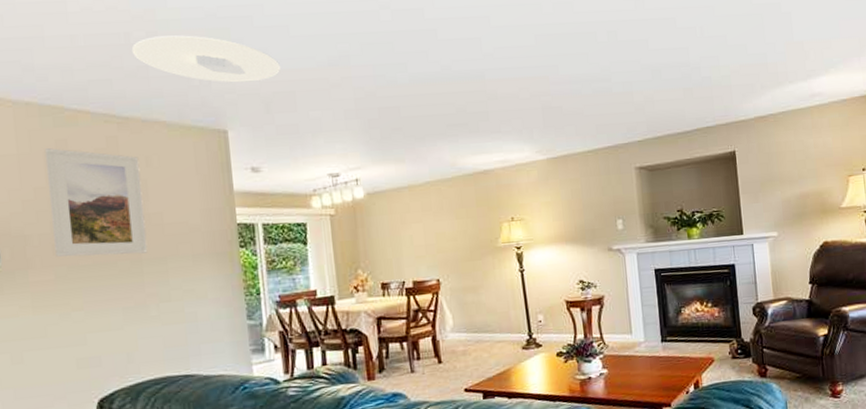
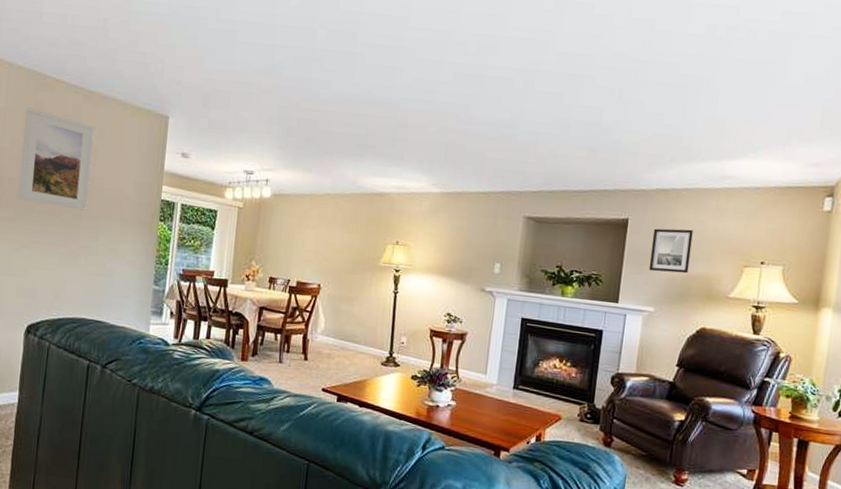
ceiling light: present [131,35,281,83] -> none [106,25,224,78]
wall art: none [760,150,801,197] -> present [649,228,693,274]

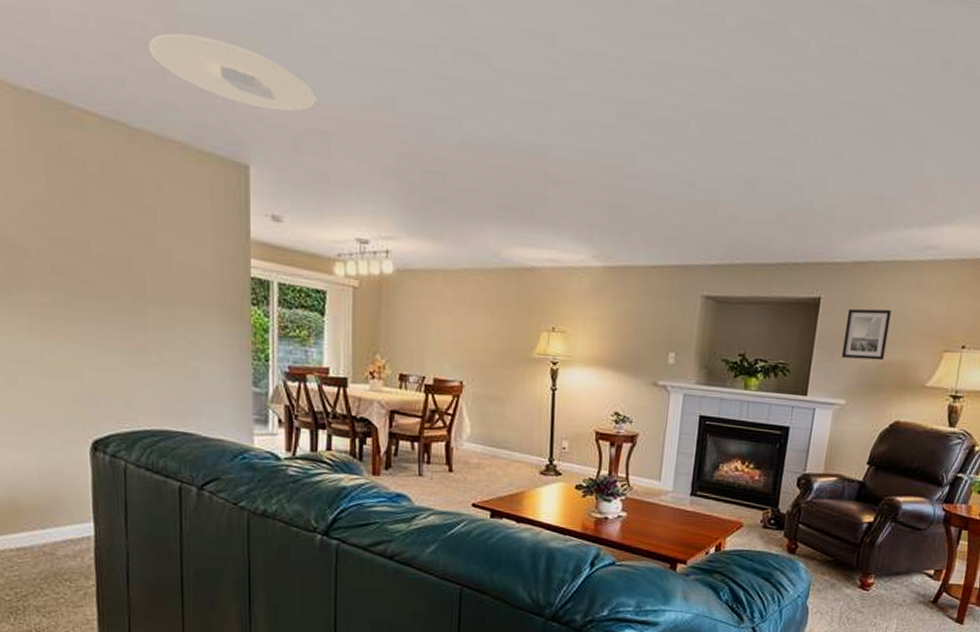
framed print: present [18,107,95,211] -> none [46,150,153,292]
ceiling light: none [106,25,224,78] -> present [148,33,317,112]

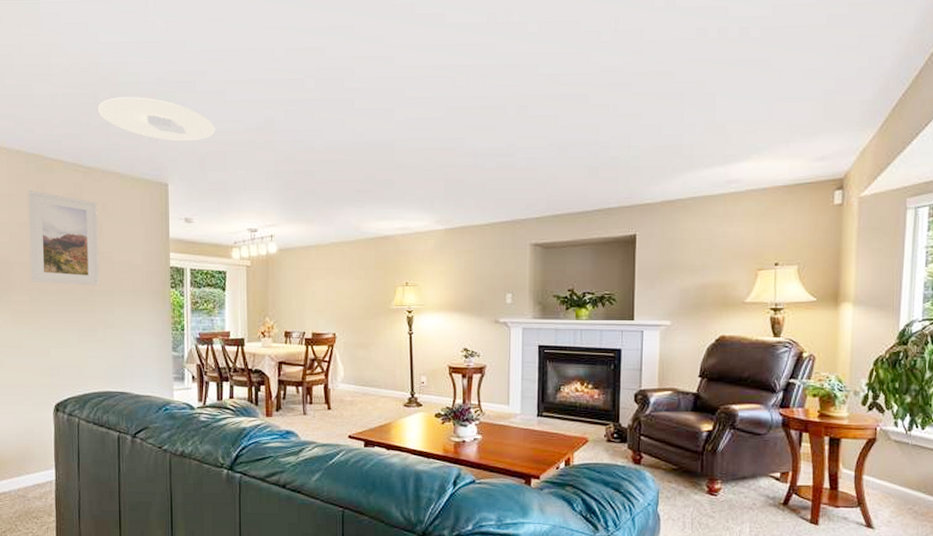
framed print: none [46,150,153,292] -> present [28,191,99,286]
wall art: present [841,308,892,361] -> none [661,238,703,285]

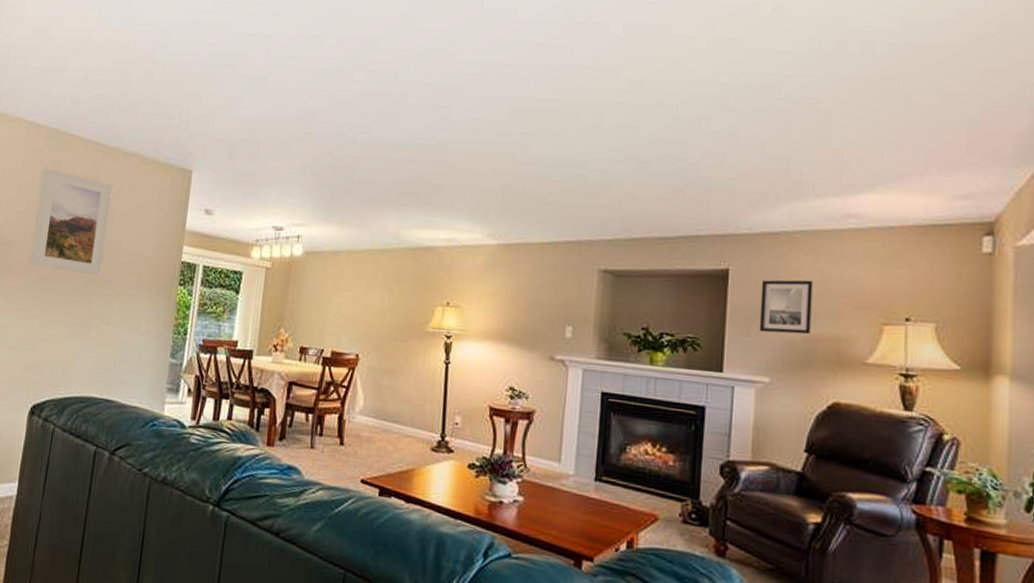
ceiling light: present [97,97,216,142] -> none [129,76,252,128]
wall art: none [661,238,703,285] -> present [759,279,813,335]

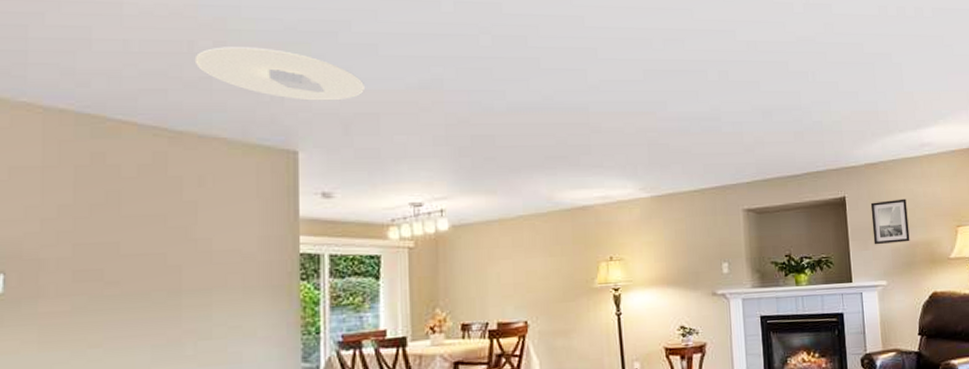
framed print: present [30,167,114,276] -> none [75,161,190,285]
ceiling light: none [129,76,252,128] -> present [194,47,366,101]

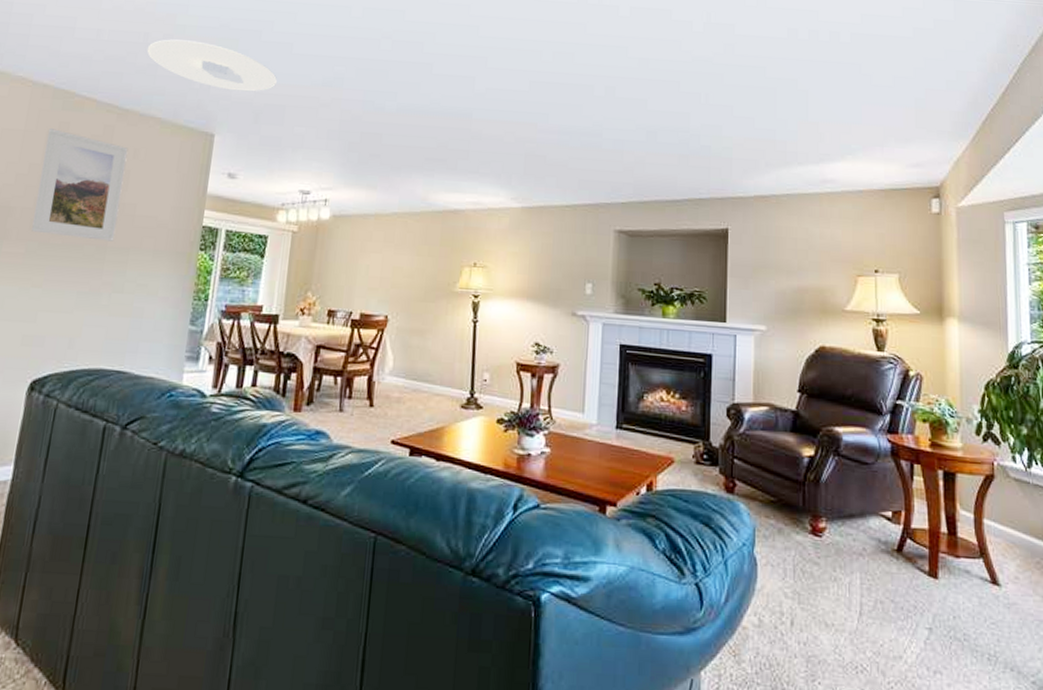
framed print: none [75,161,190,285] -> present [31,129,129,241]
wall art: present [870,198,910,245] -> none [755,237,799,286]

